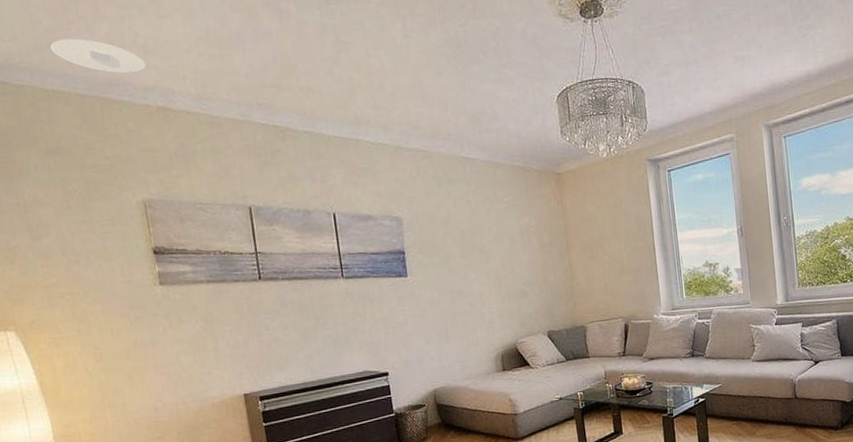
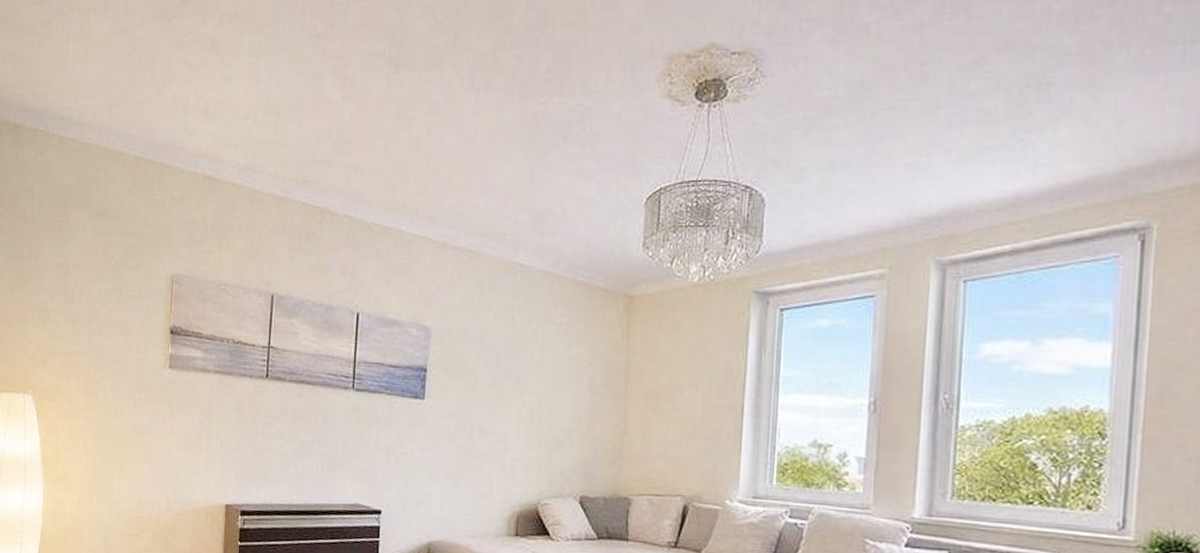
recessed light: present [50,38,146,74] -> none [121,98,203,138]

